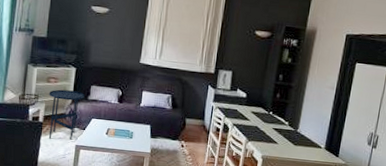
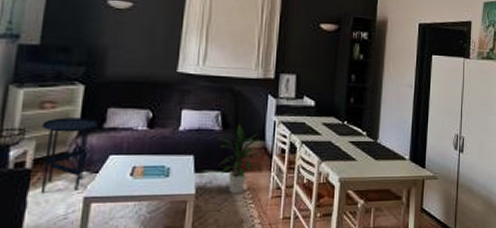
indoor plant: none [168,105,201,157] -> present [218,123,263,194]

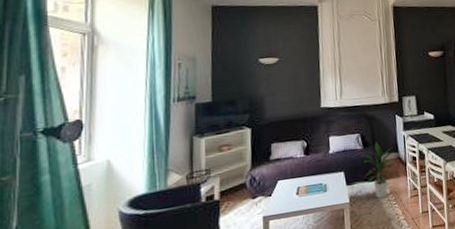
side table: present [40,117,98,193] -> none [223,153,265,218]

